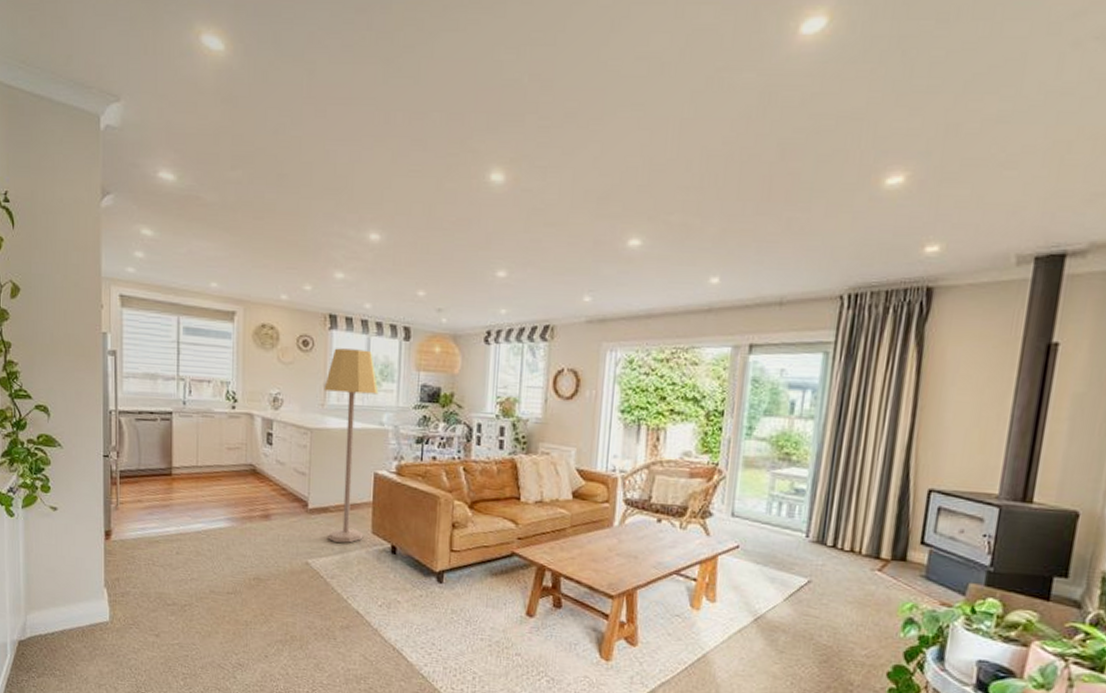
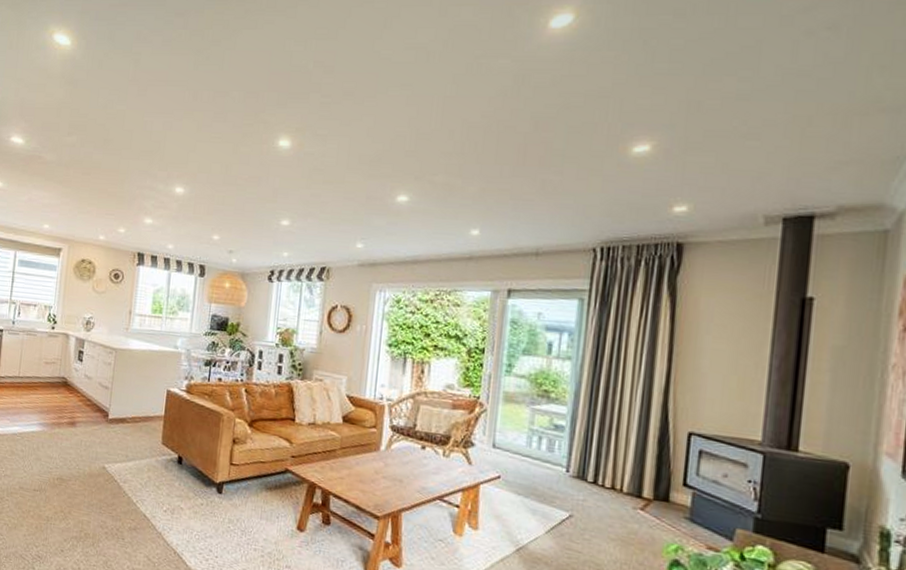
lamp: present [324,348,379,543] -> none [123,281,175,452]

